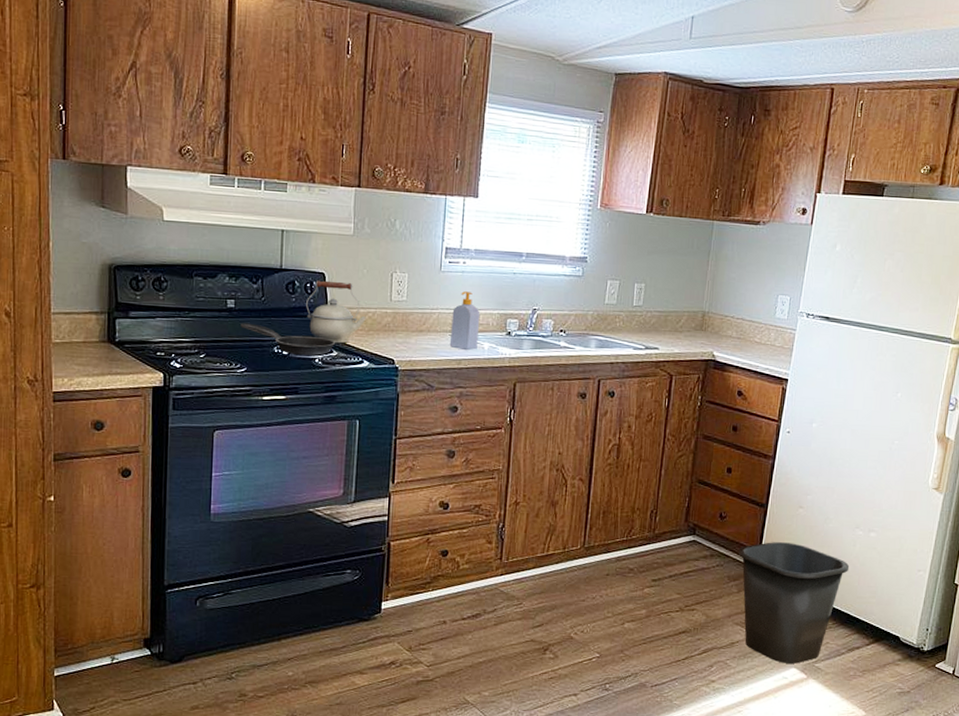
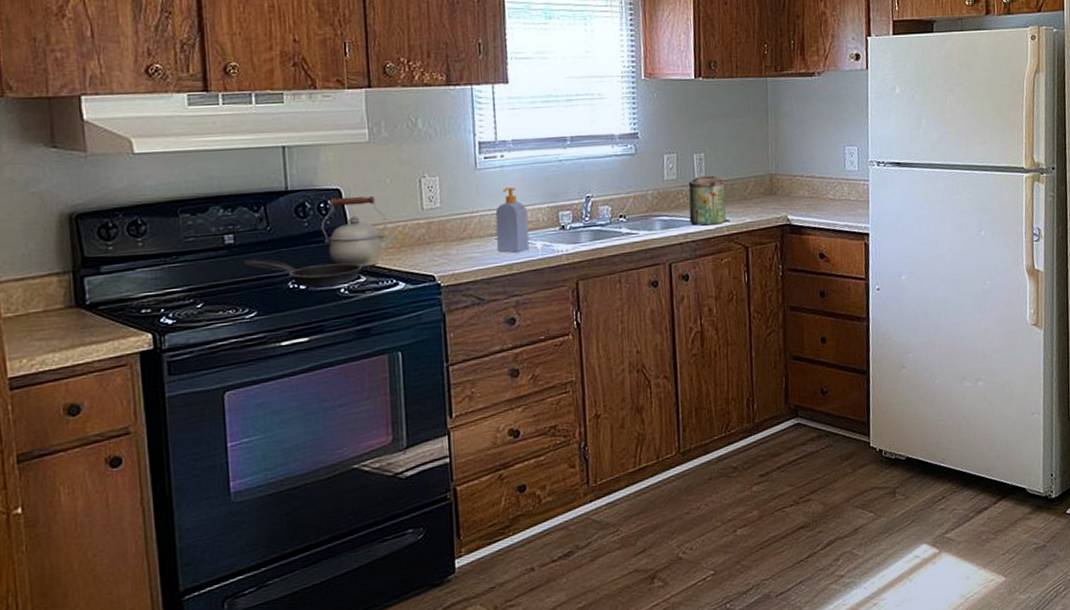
canister: none [622,304,660,352] -> present [688,175,726,227]
waste bin: present [738,542,850,664] -> none [846,407,964,541]

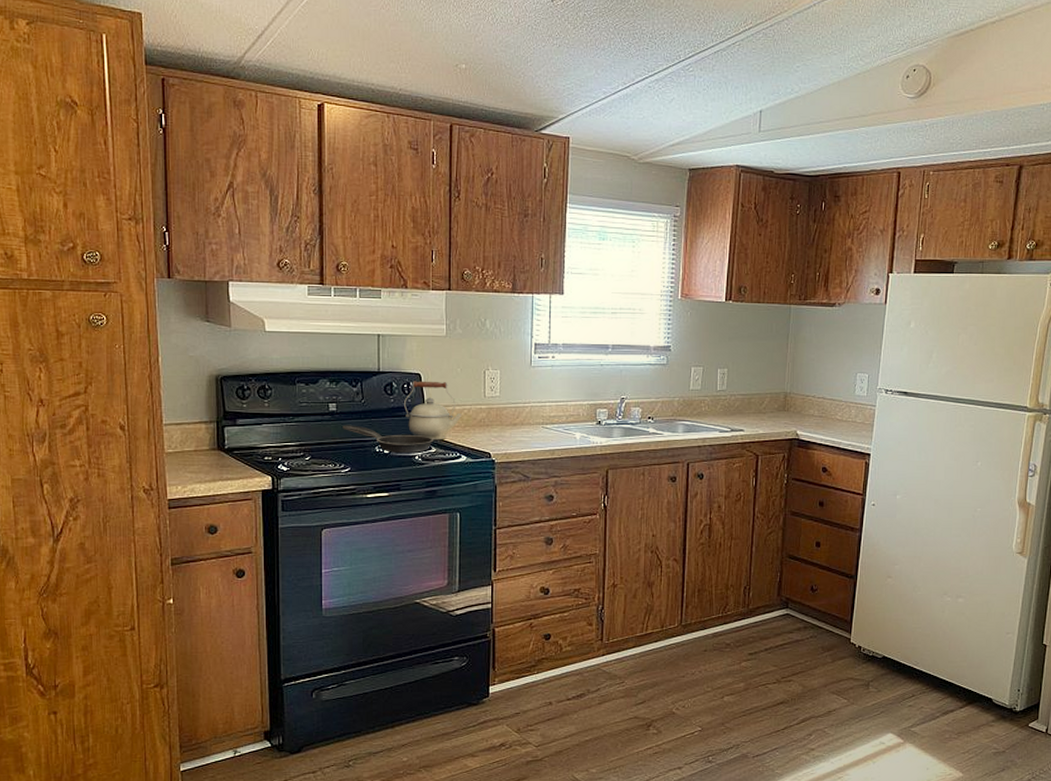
soap bottle: present [495,187,529,254] -> none [542,385,571,441]
canister: present [688,175,726,227] -> none [709,389,743,434]

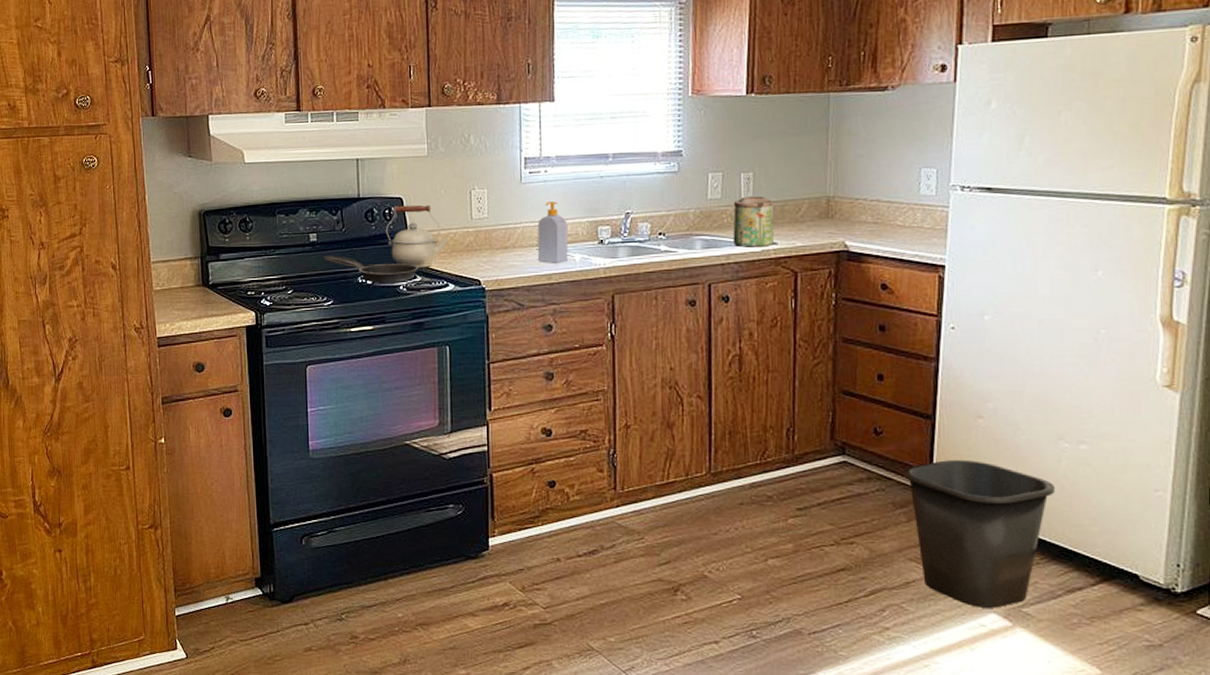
soap bottle: none [542,385,571,441] -> present [537,201,569,265]
canister: none [709,389,743,434] -> present [733,196,774,249]
waste bin: none [830,612,940,729] -> present [902,460,1056,608]

